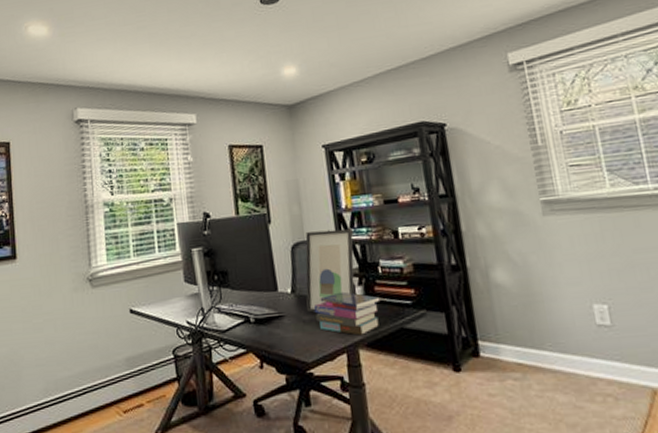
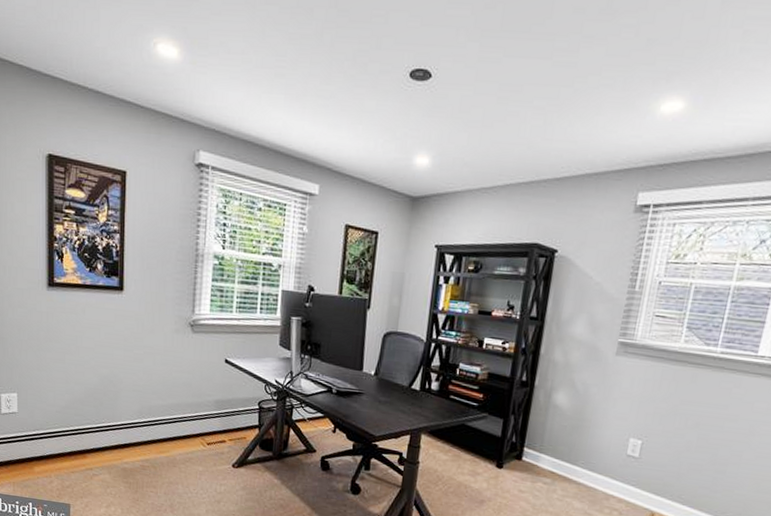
picture frame: present [305,228,355,313] -> none [384,325,444,396]
books: present [313,291,380,336] -> none [390,383,451,423]

